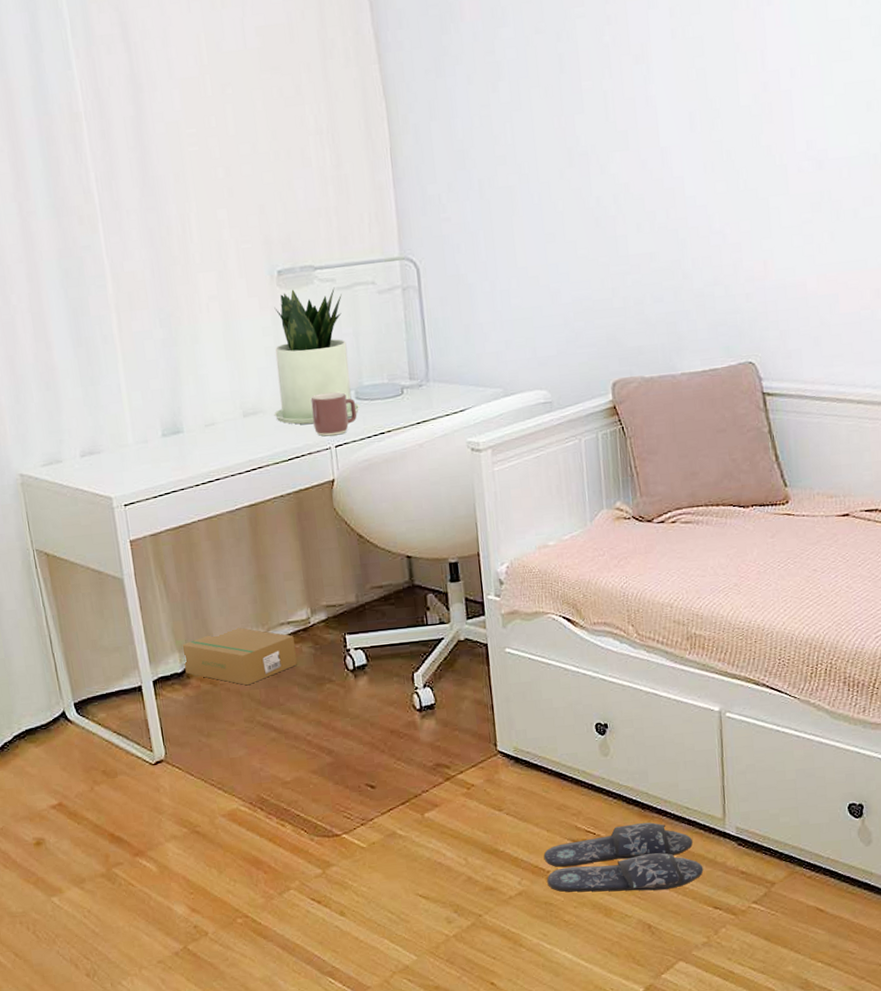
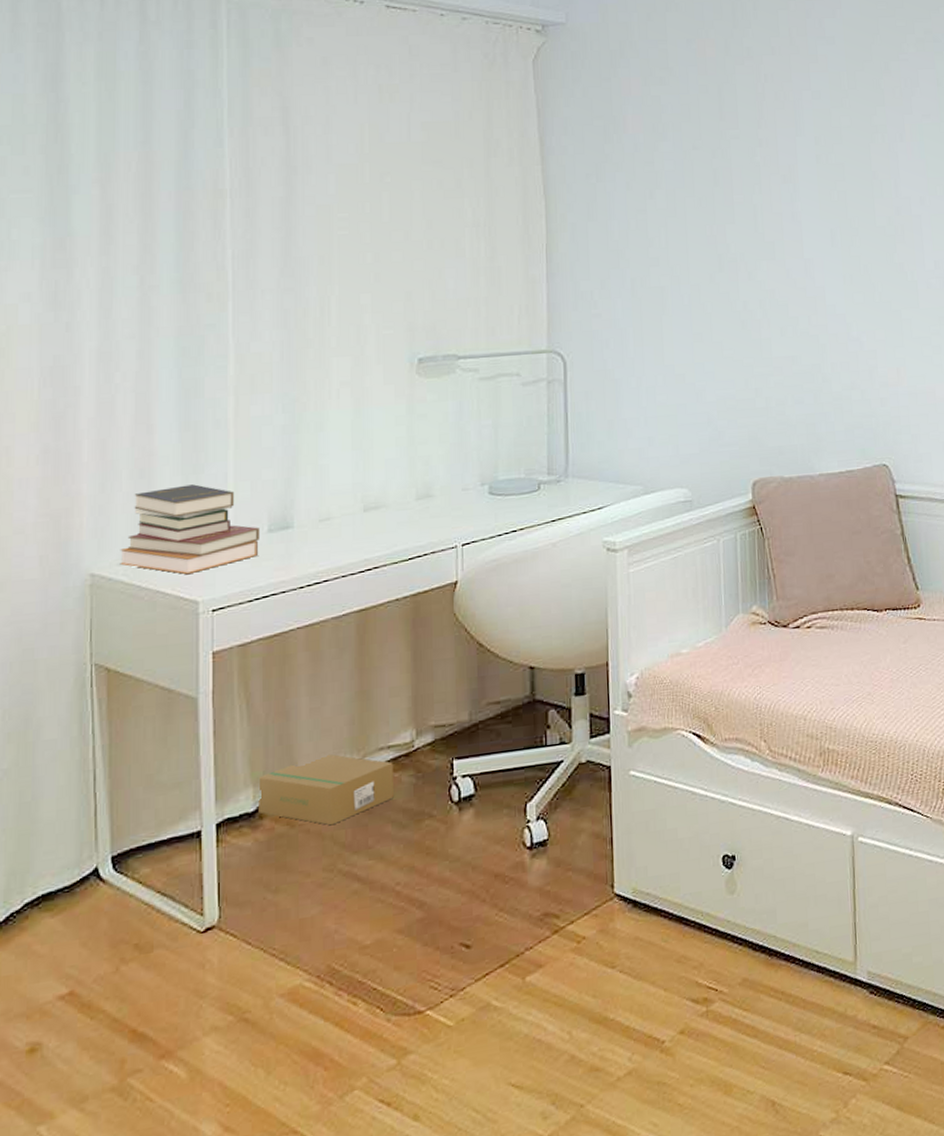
books: none [40,395,156,475] -> present [120,484,261,575]
planter: present [274,287,360,425] -> none [398,377,493,521]
mug: present [310,392,357,437] -> none [440,486,489,534]
slippers: present [543,822,704,892] -> none [659,971,833,1067]

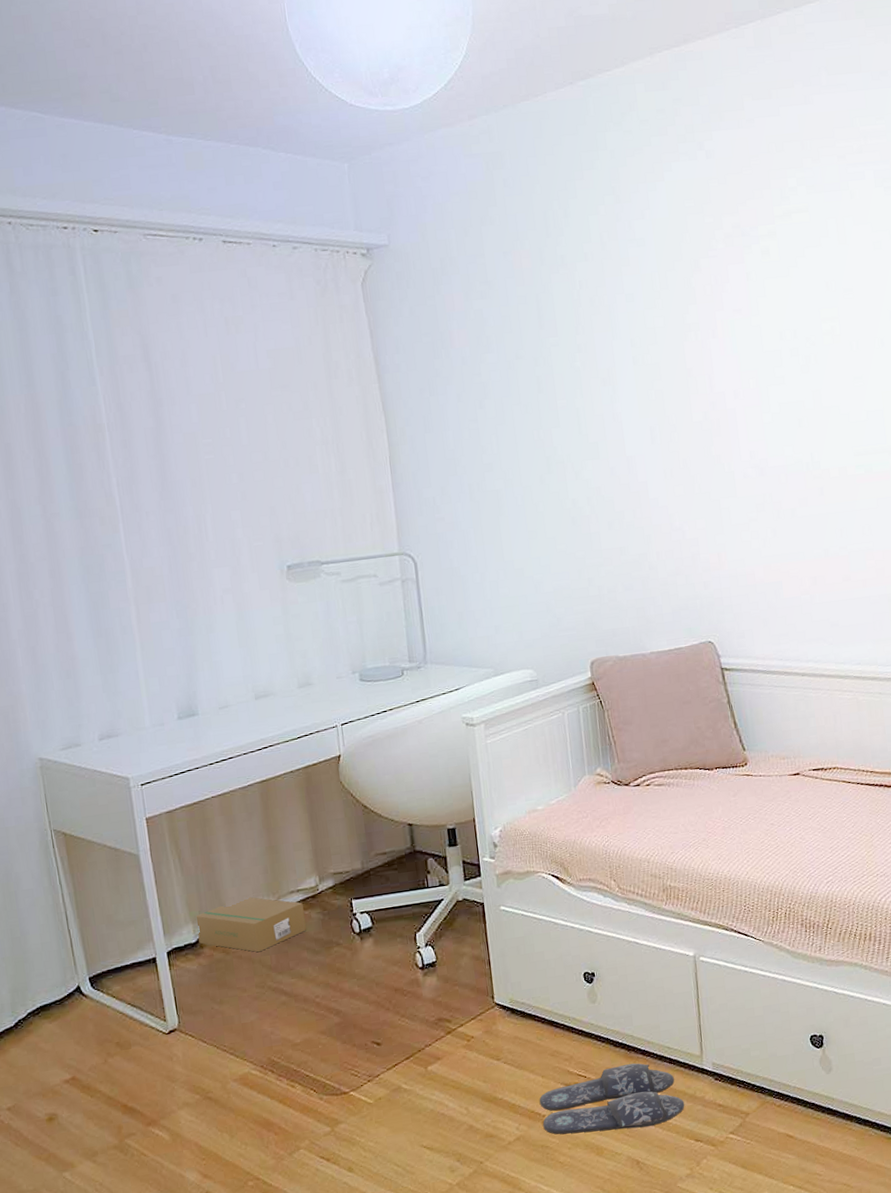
books: present [120,484,261,575] -> none [60,681,173,757]
slippers: none [659,971,833,1067] -> present [539,1063,685,1135]

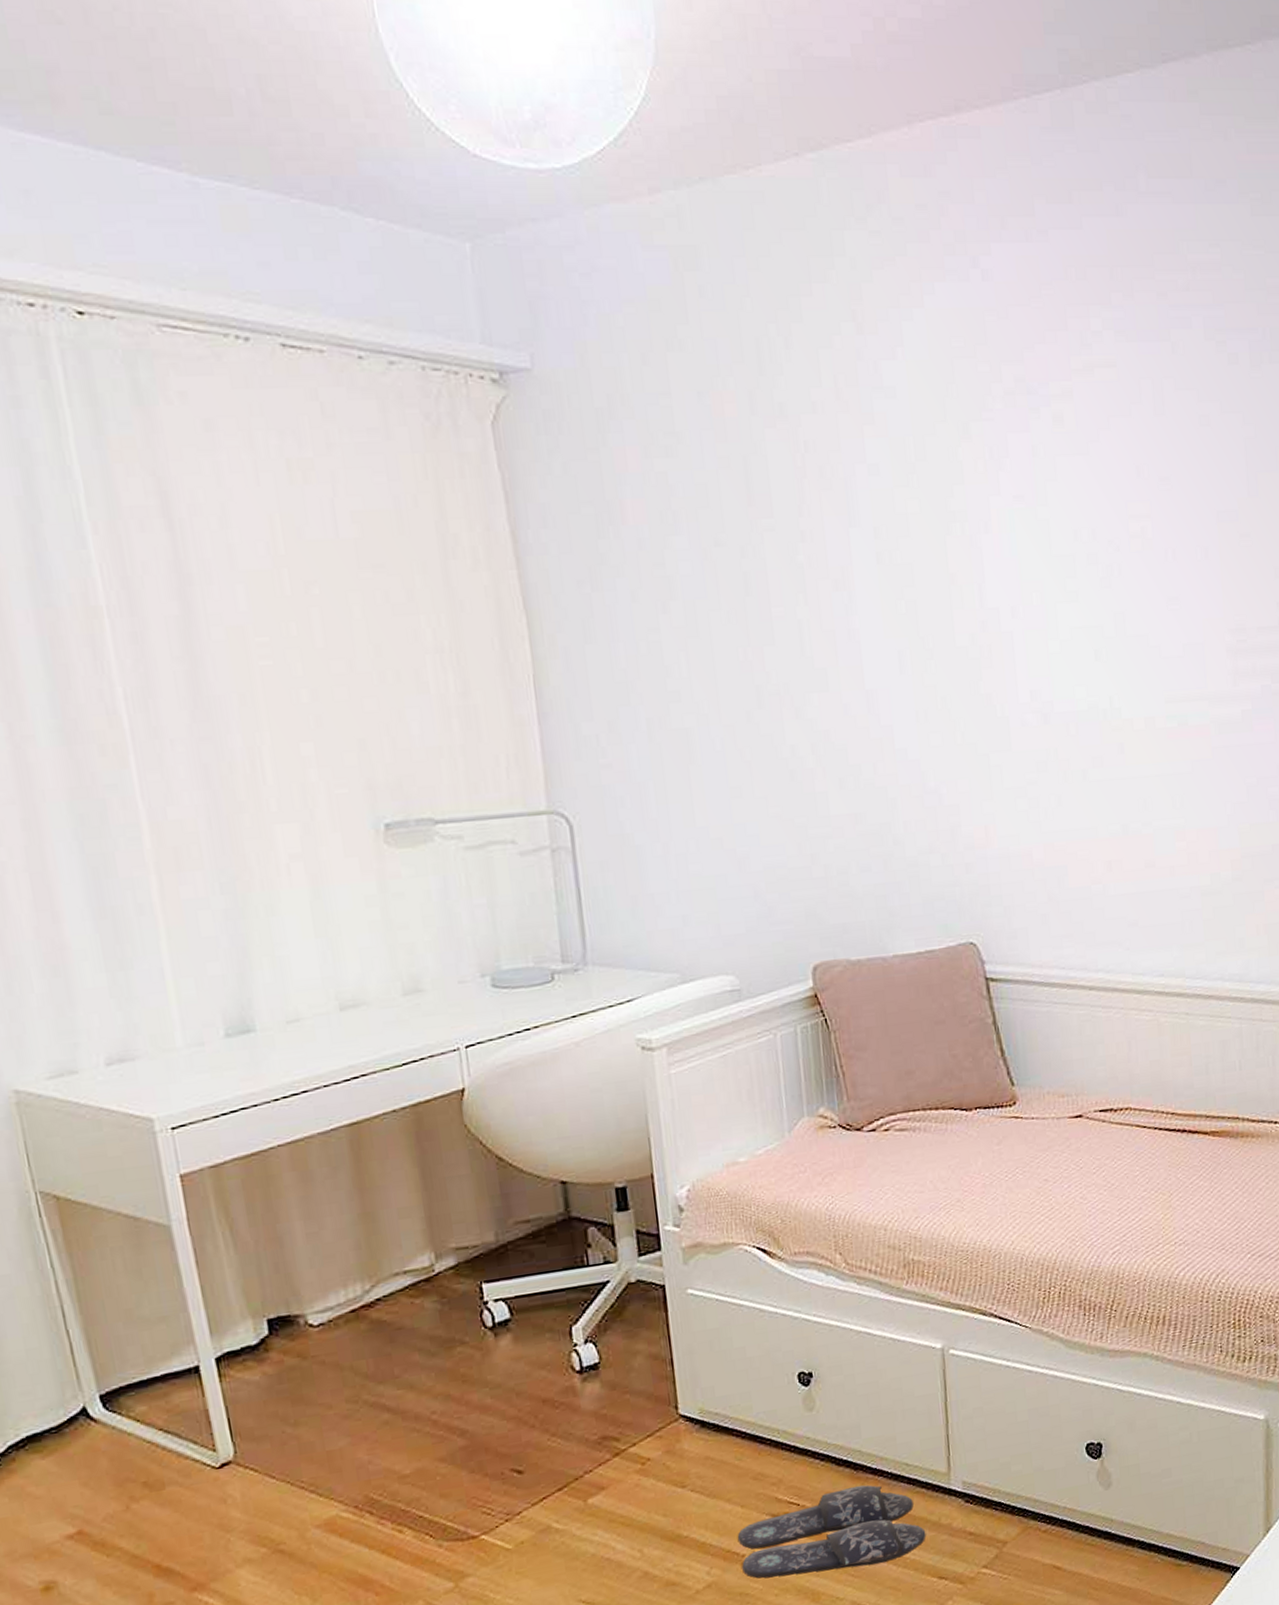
box: present [197,896,307,953] -> none [258,1280,419,1356]

